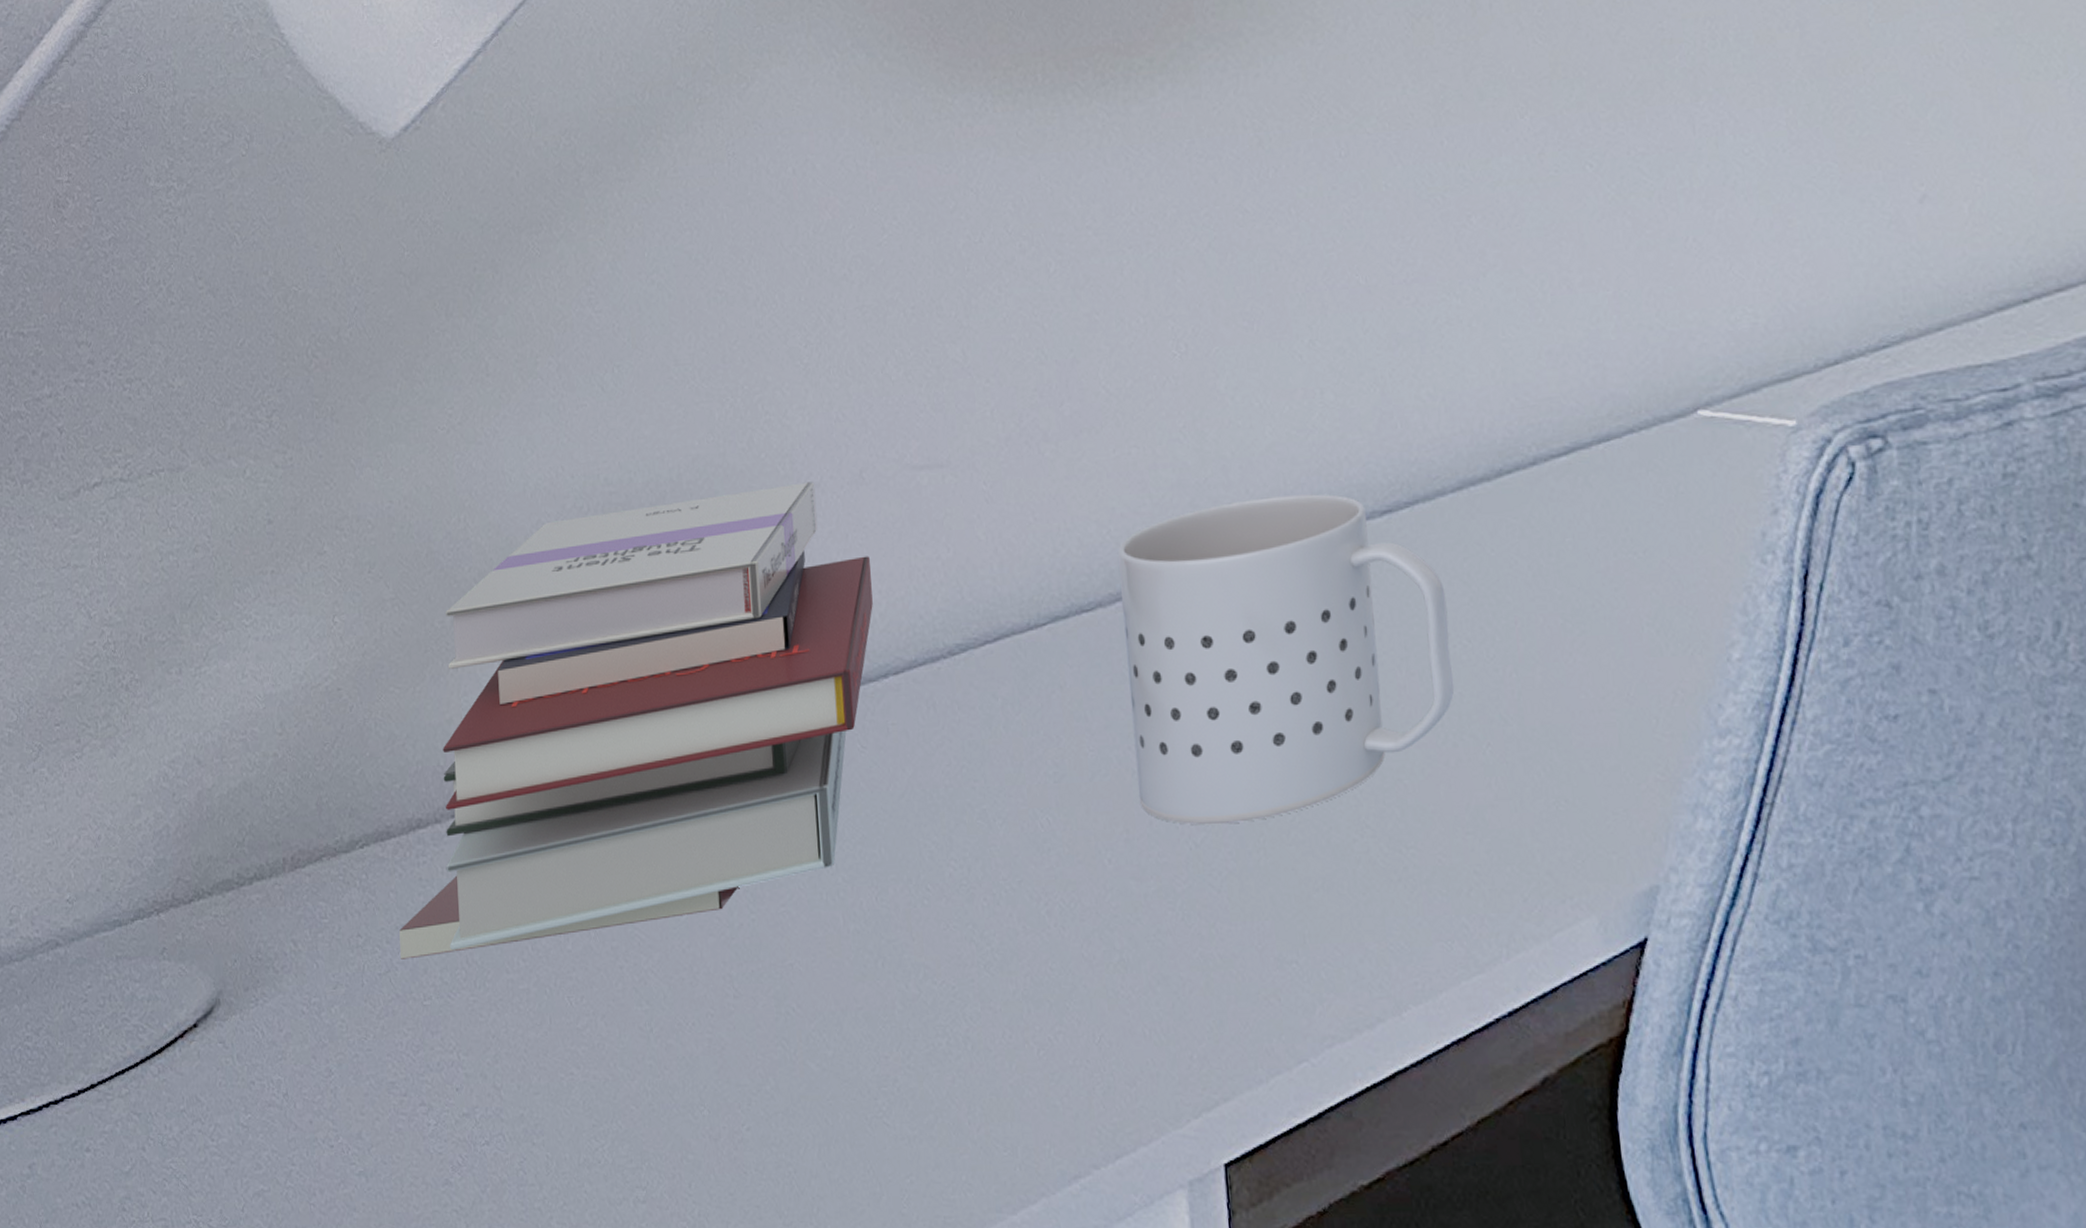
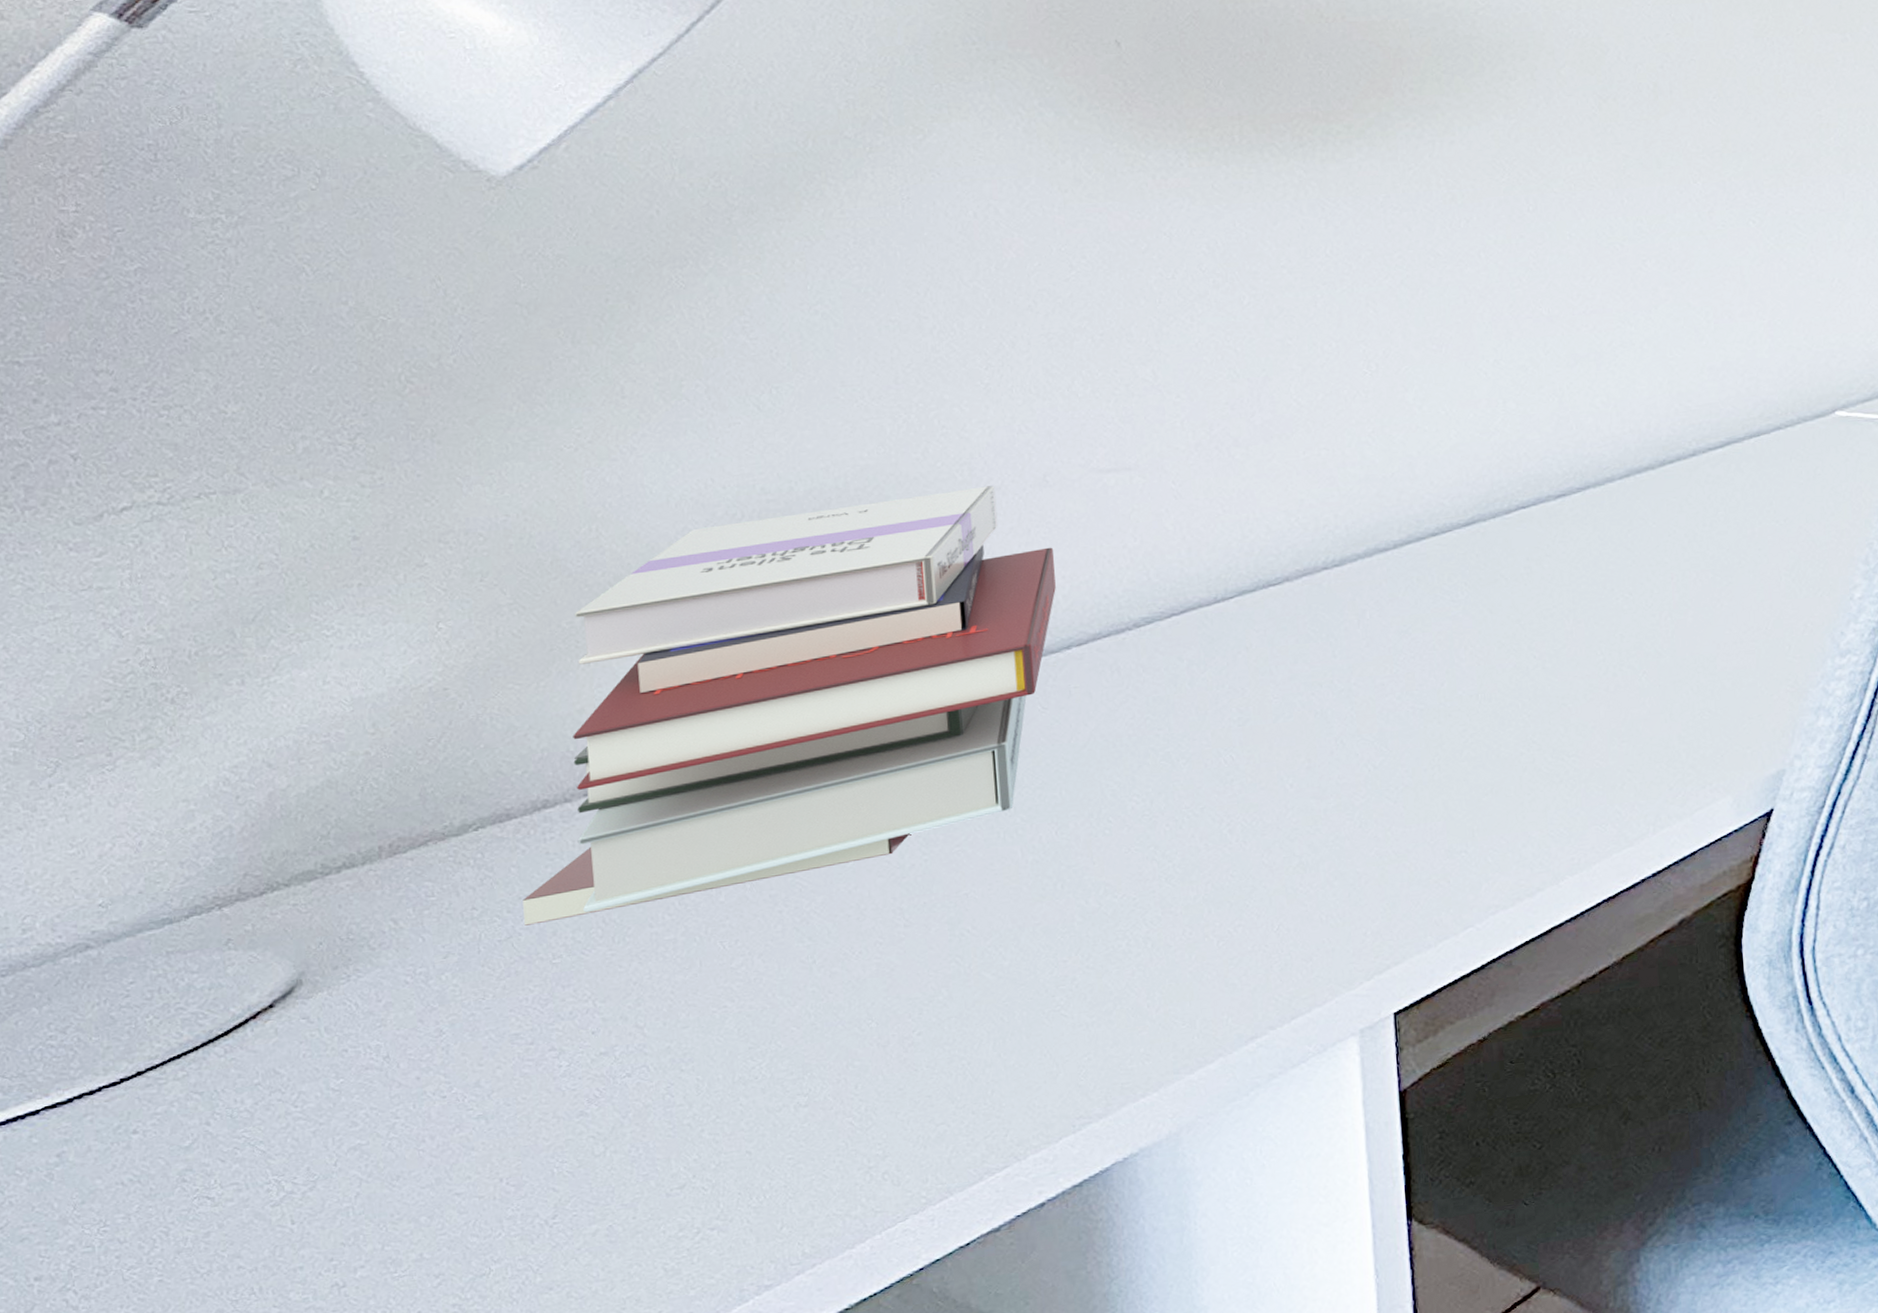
mug: present [1117,494,1455,825] -> none [1305,483,1616,752]

